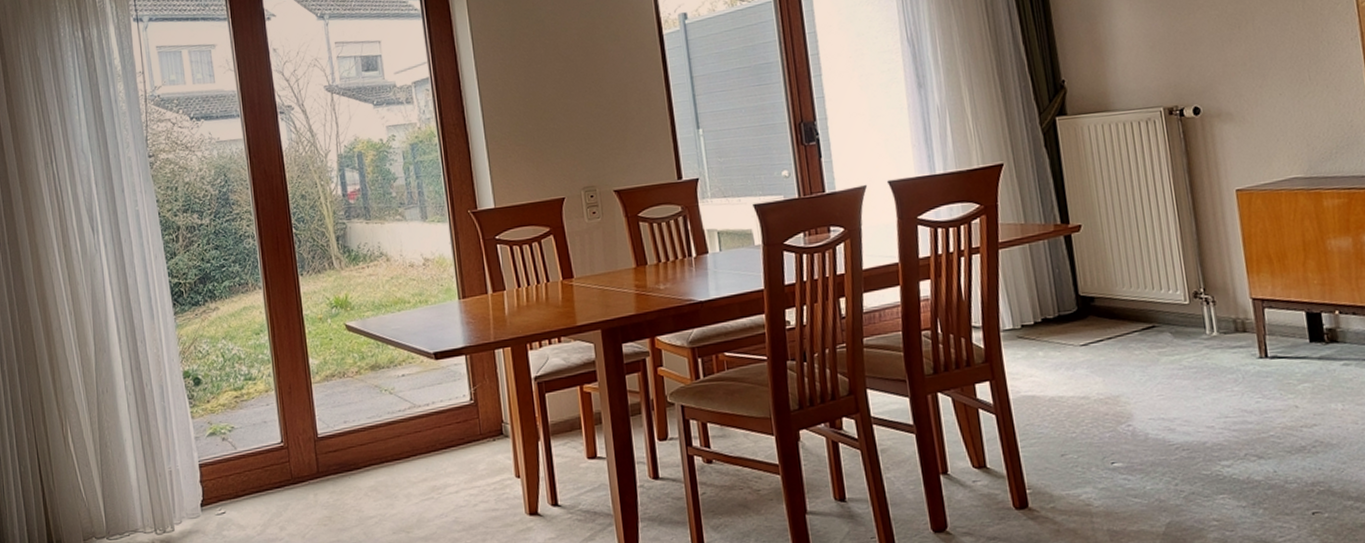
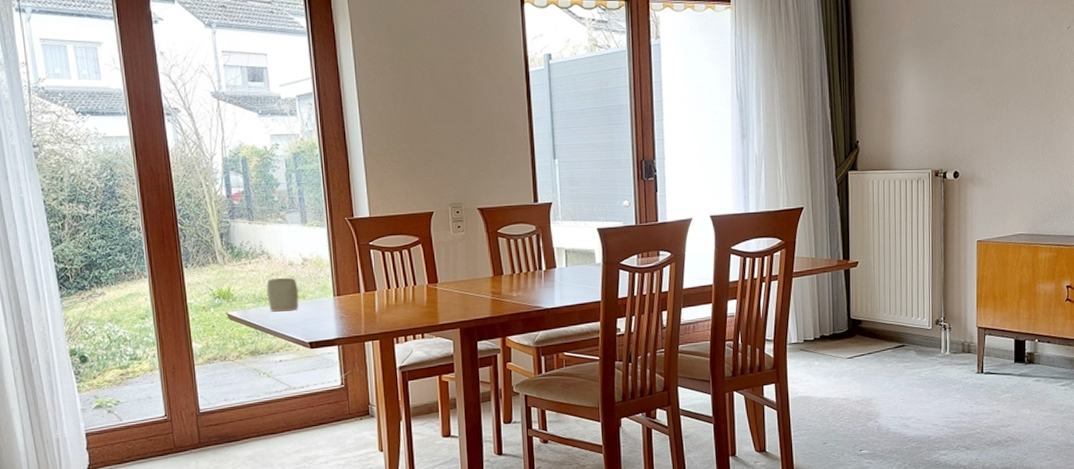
mug: none [386,281,422,320] -> present [266,277,299,312]

